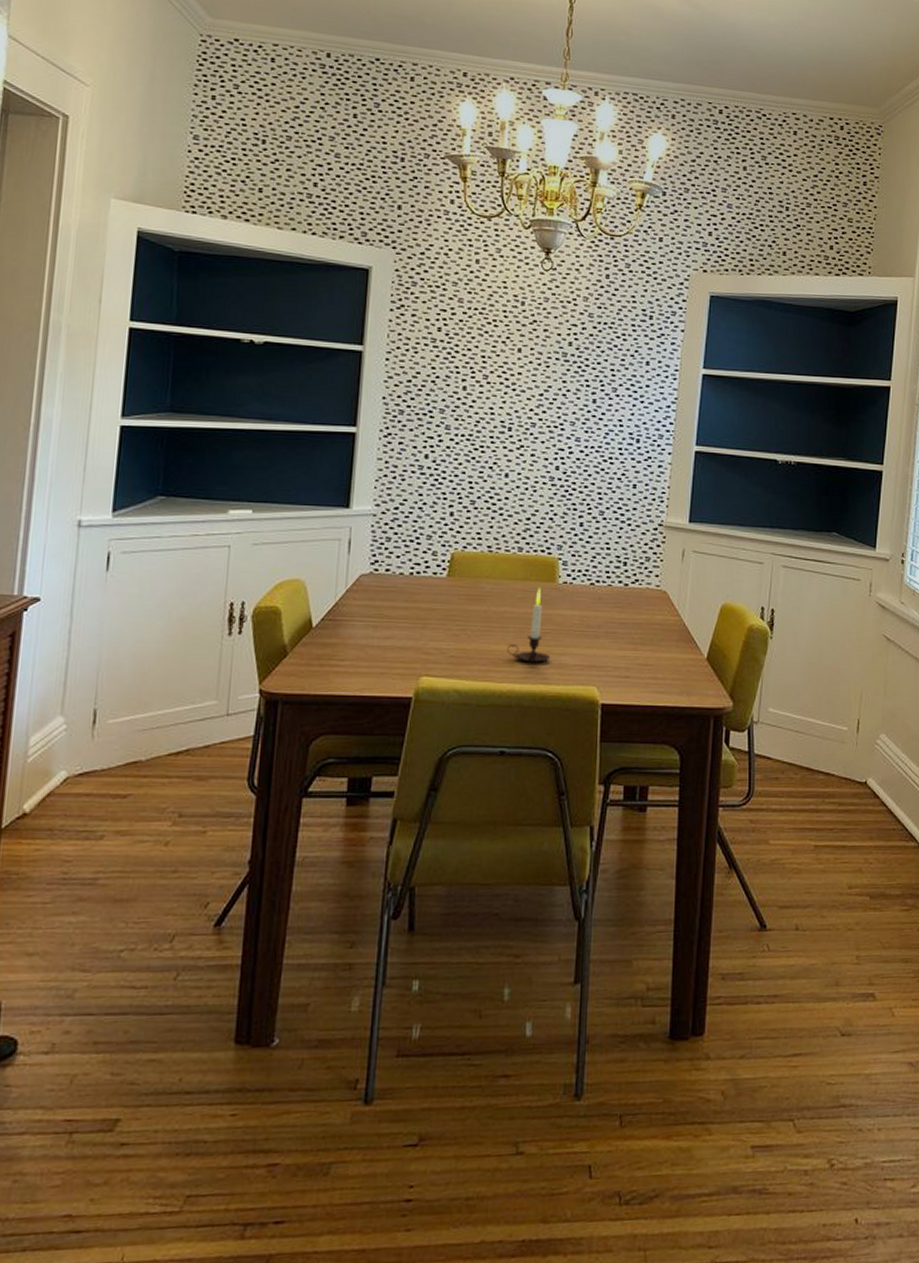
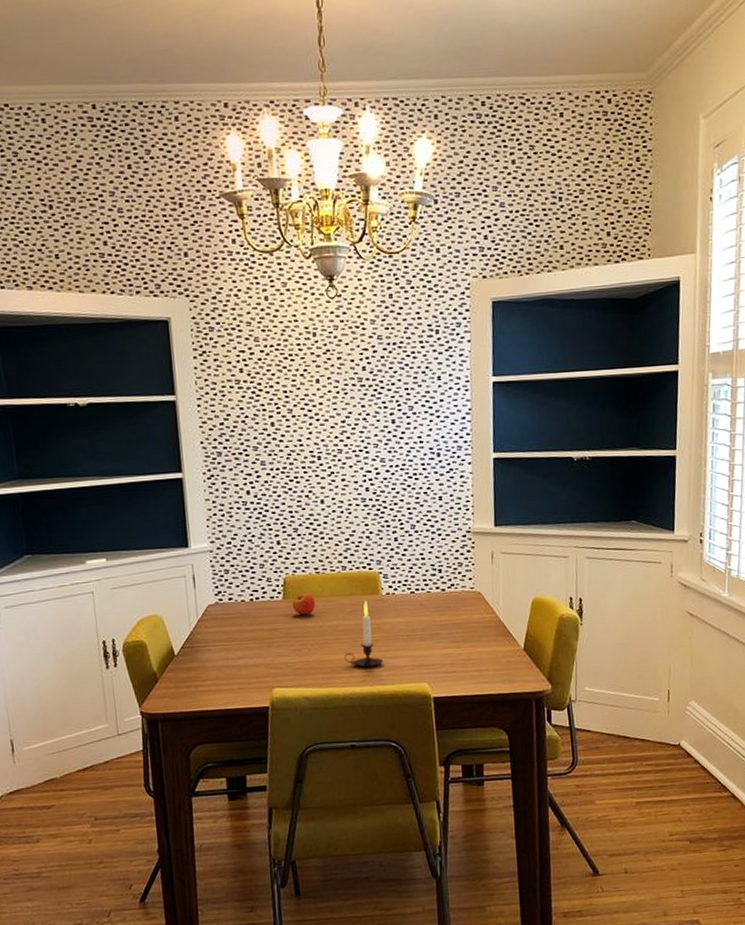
apple: none [457,572,484,597] -> present [292,593,316,615]

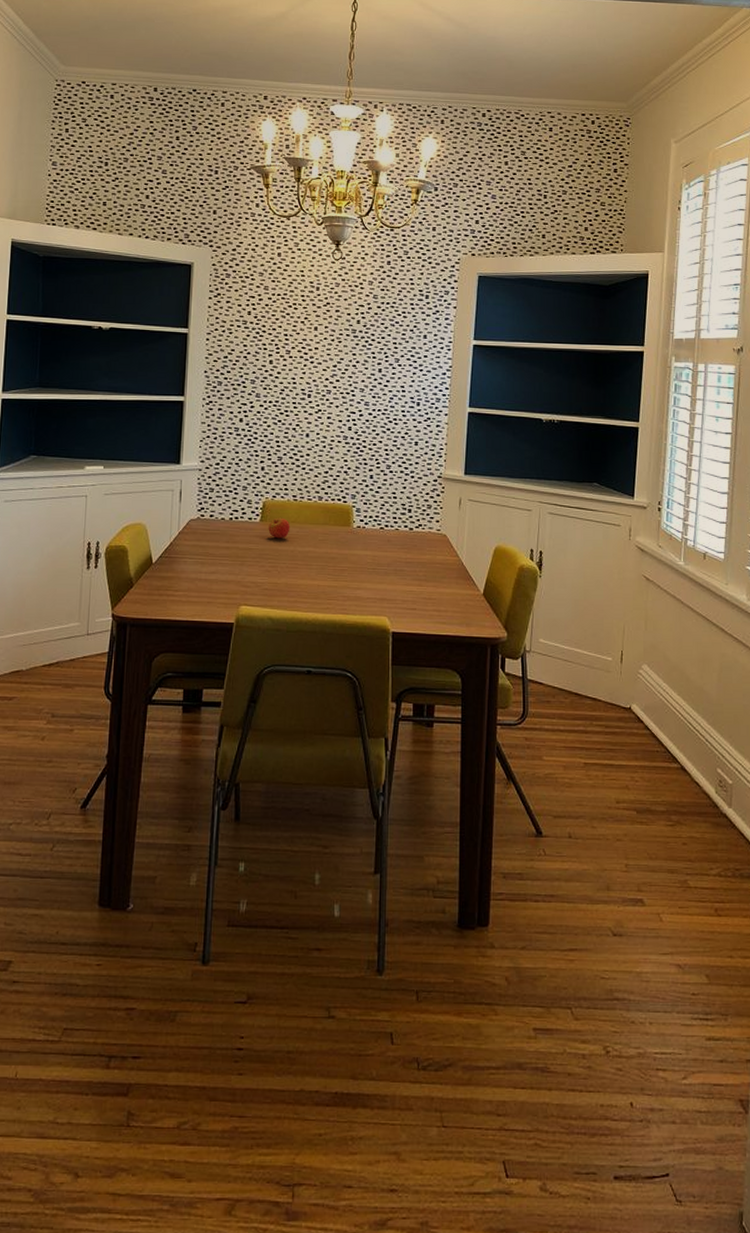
candle: present [344,601,384,668] -> none [311,531,348,595]

